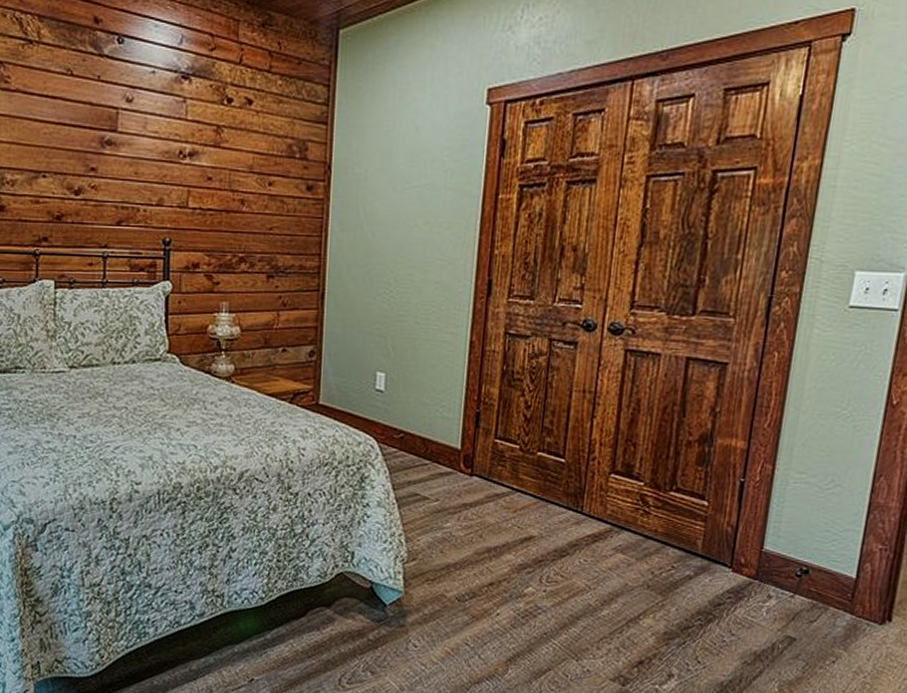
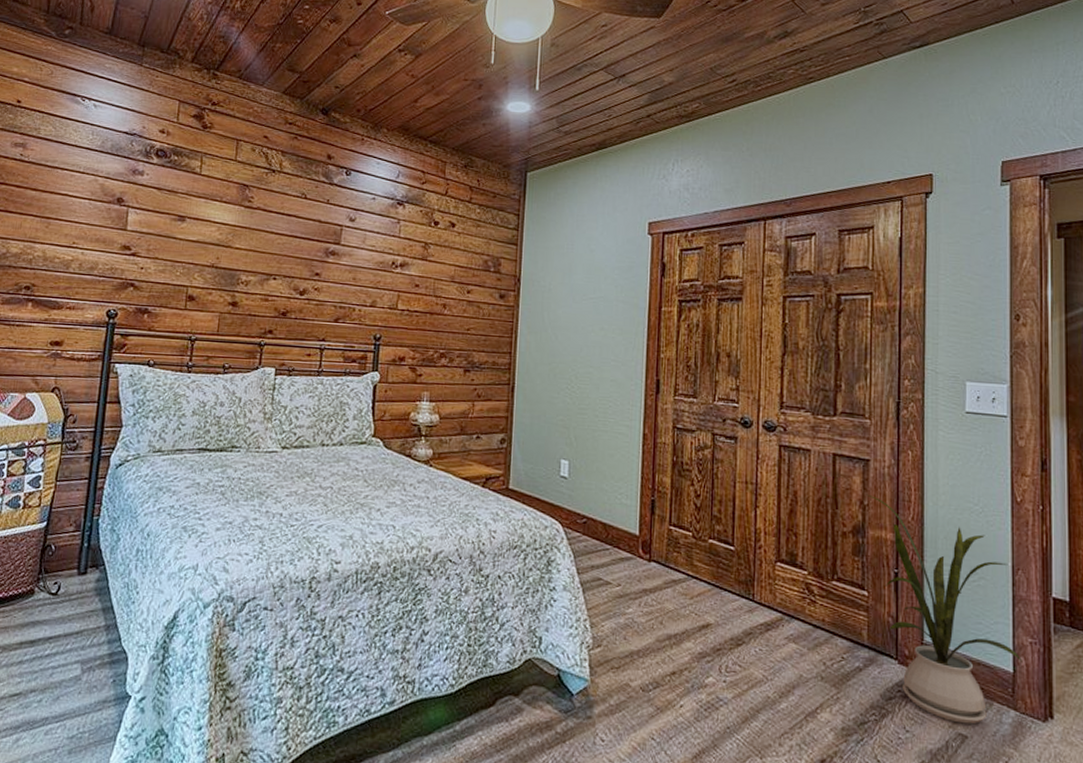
house plant: none [719,400,870,628] -> present [866,494,1023,725]

